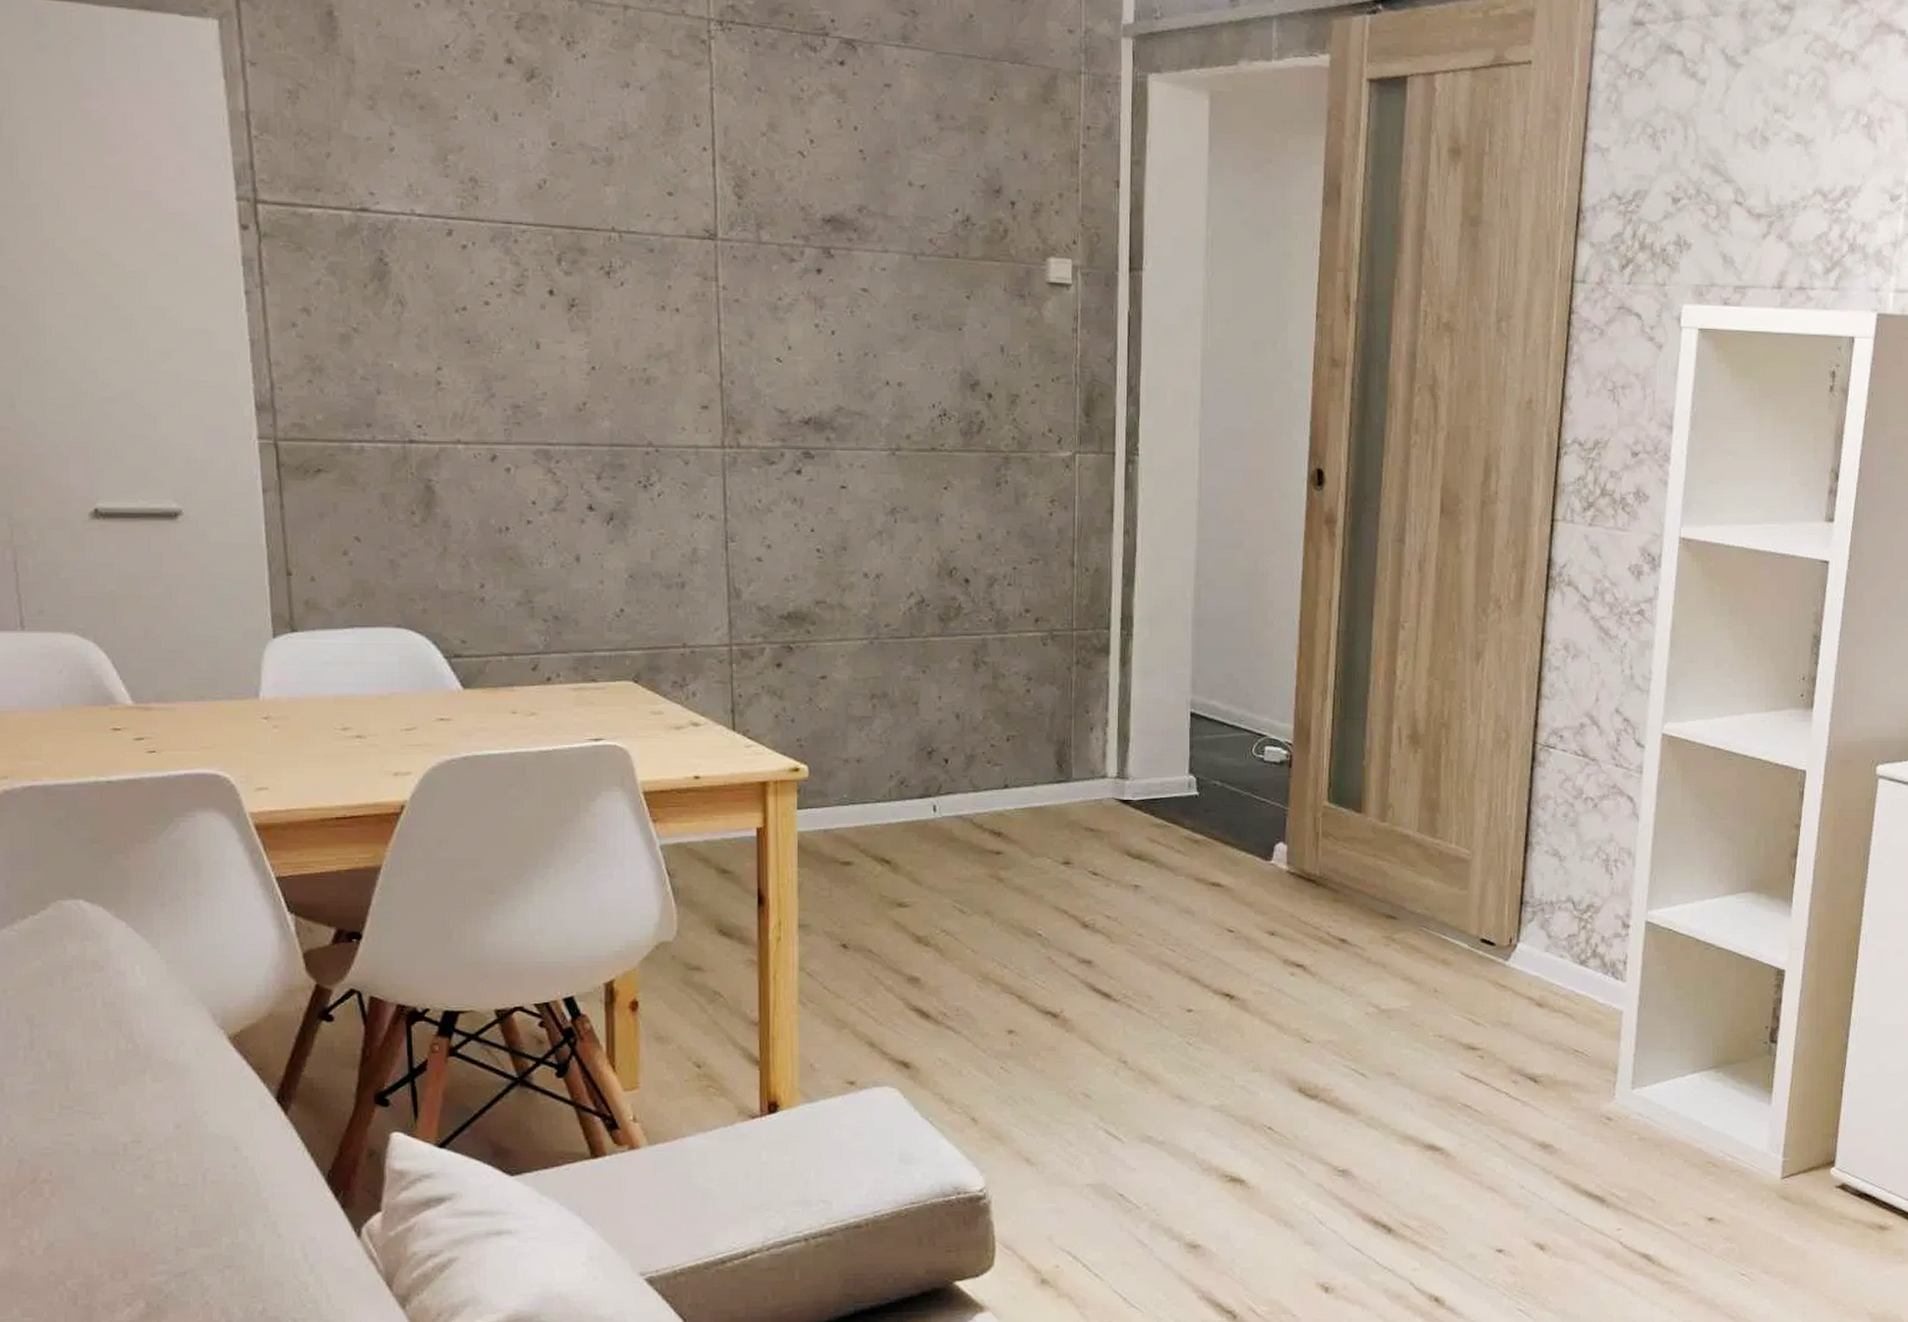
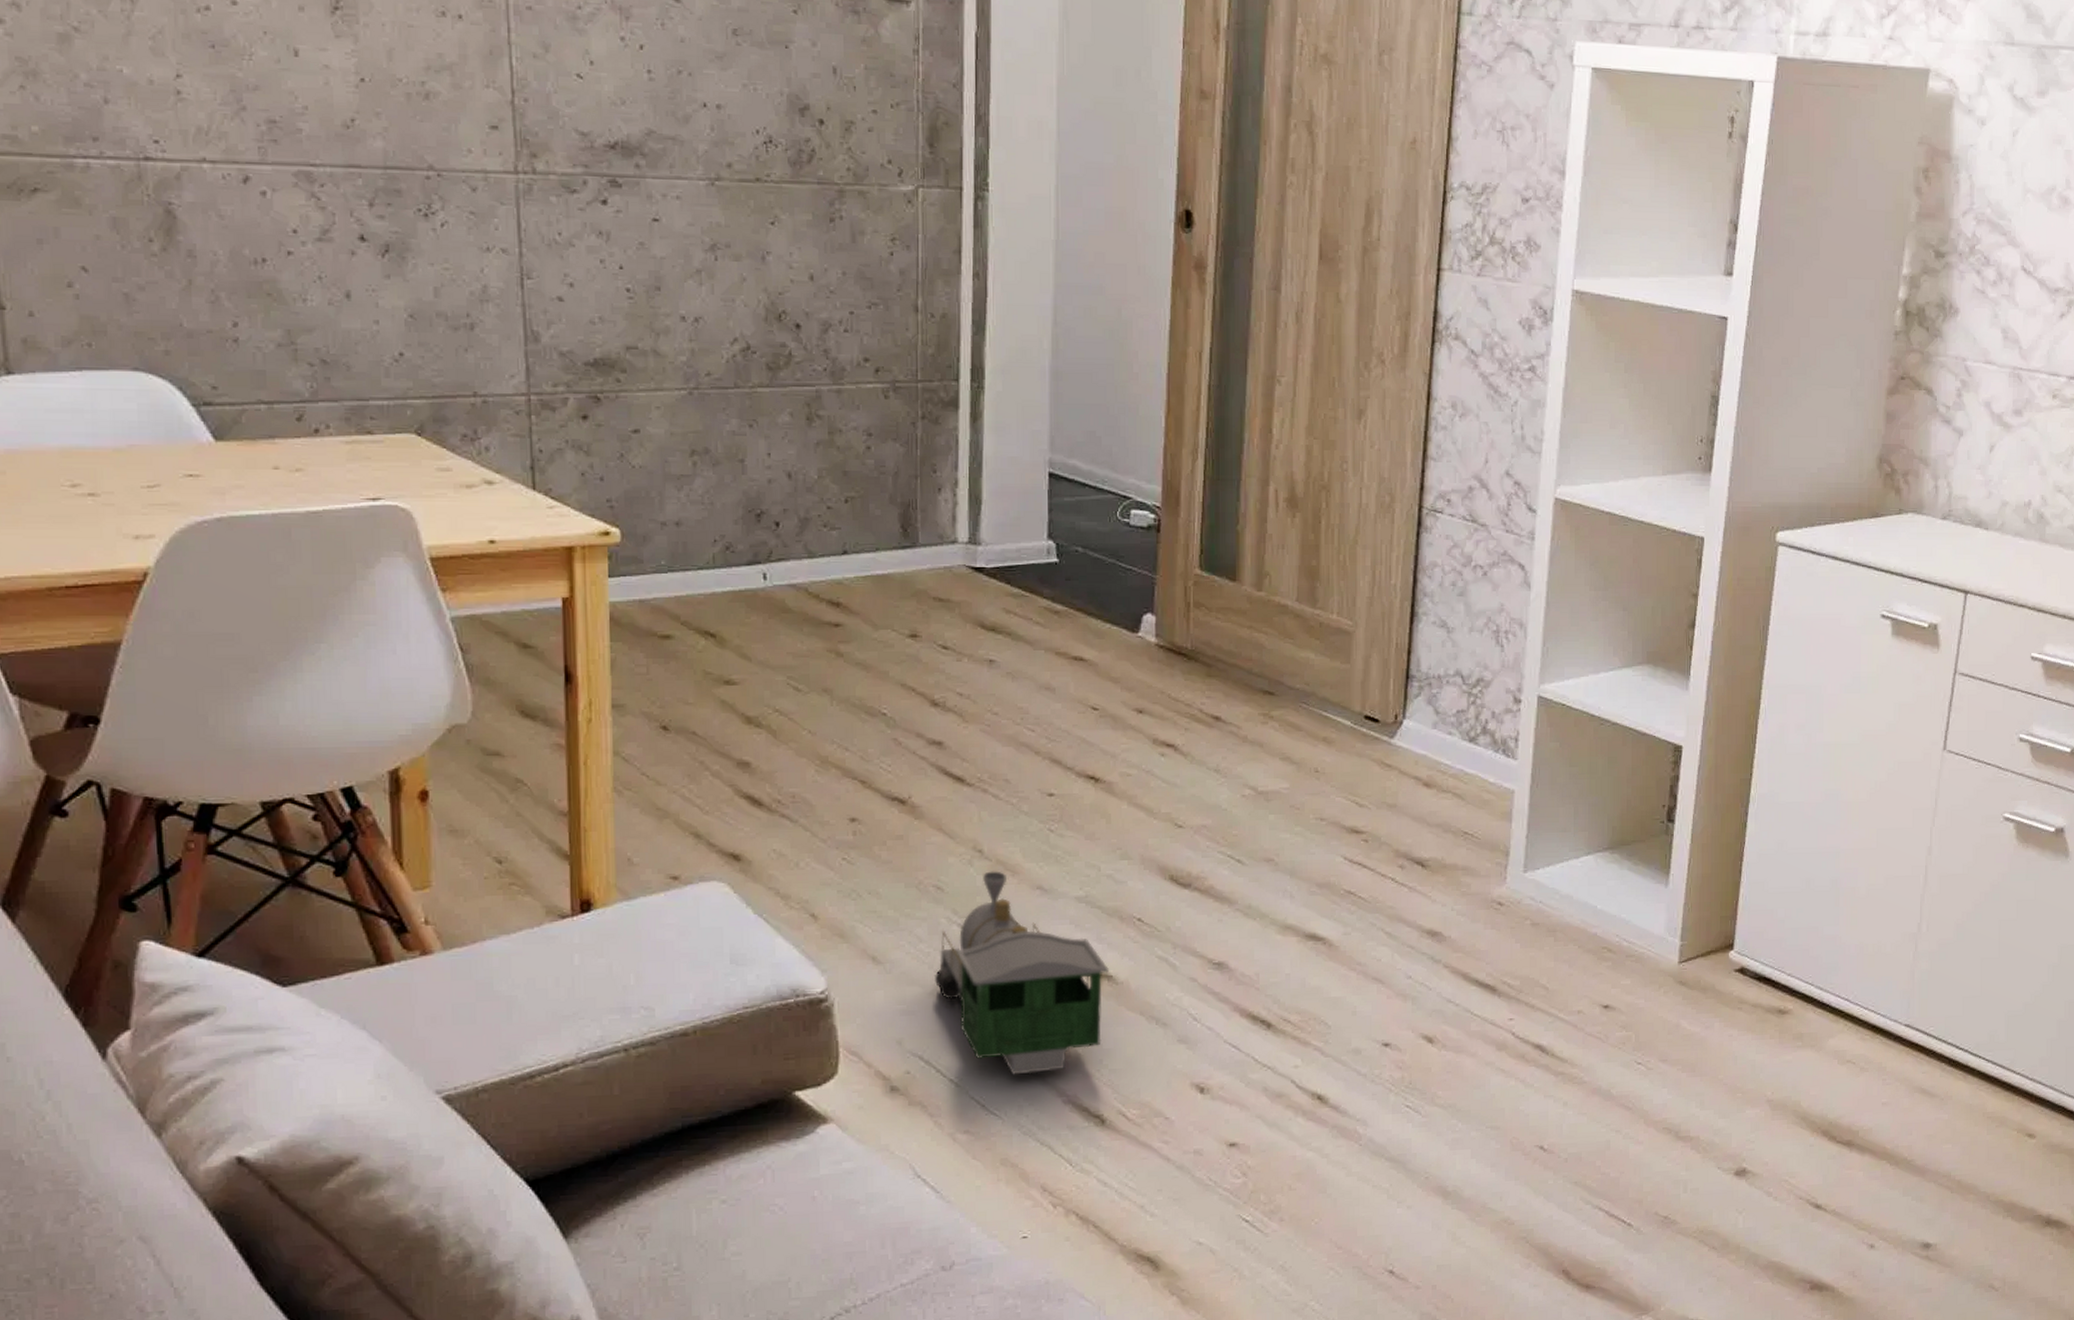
toy train: none [1083,1080,1241,1271] -> present [935,871,1109,1075]

